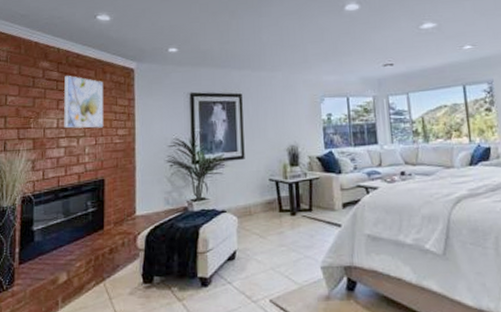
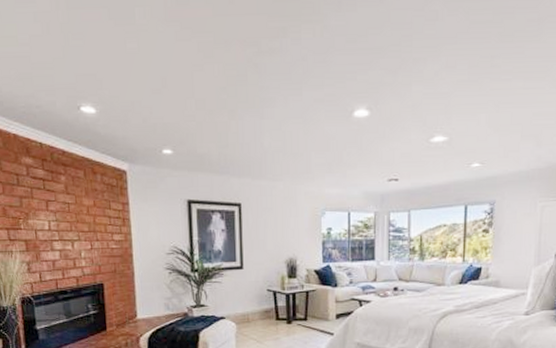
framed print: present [64,76,104,129] -> none [51,175,98,232]

